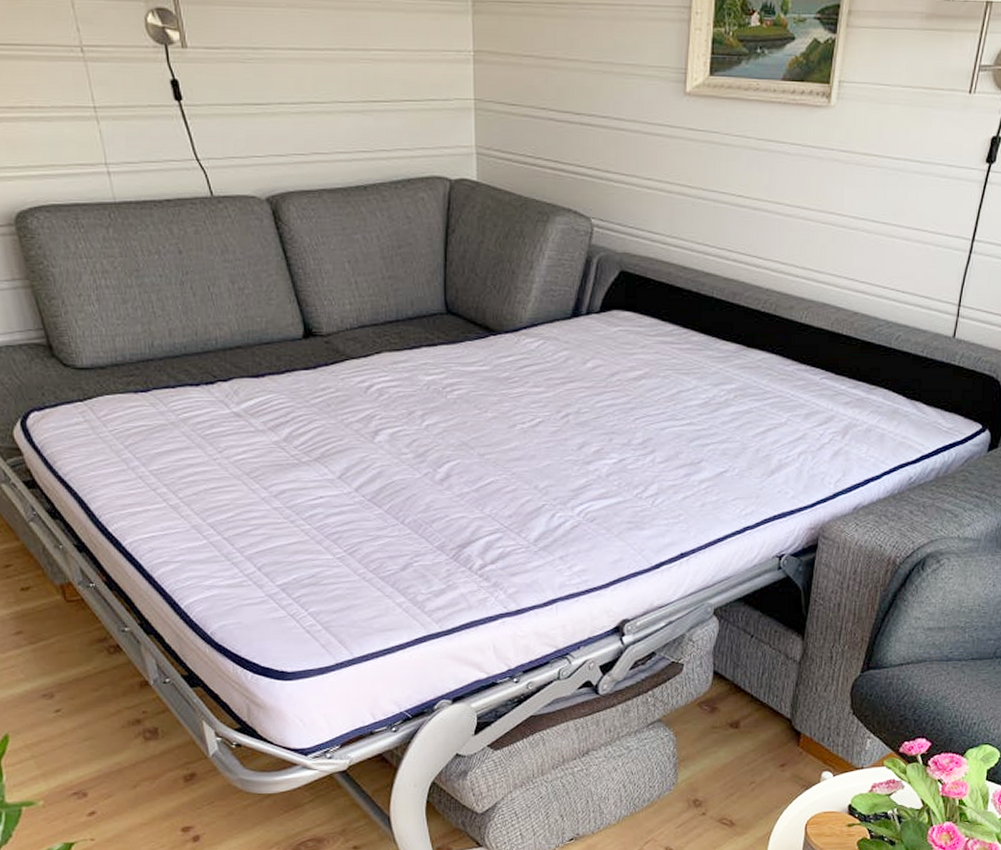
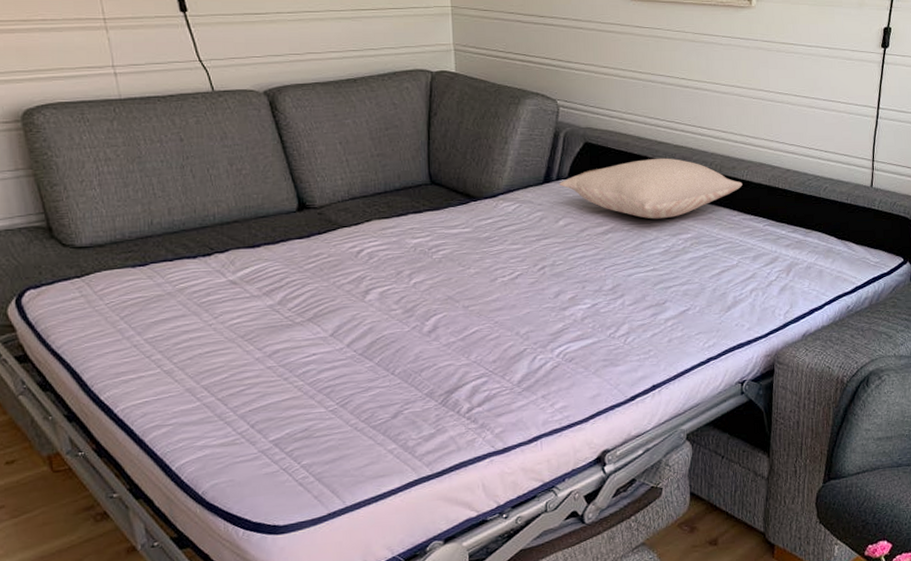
pillow: none [590,292,800,365] -> present [559,158,743,219]

